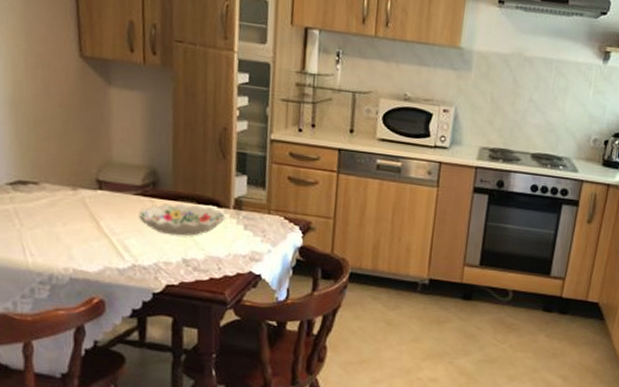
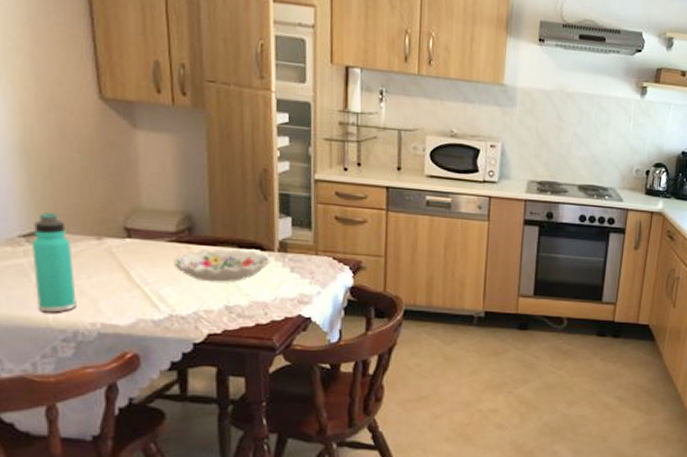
thermos bottle: none [17,163,53,257] -> present [32,212,76,313]

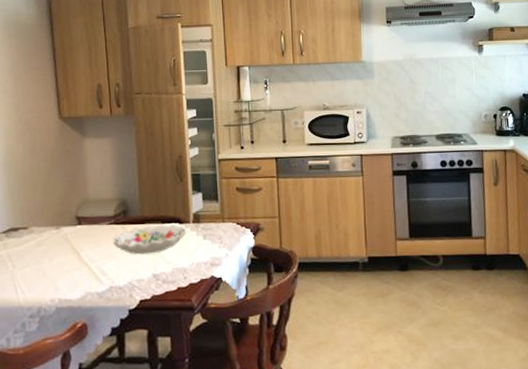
thermos bottle: present [32,212,76,313] -> none [9,211,40,294]

